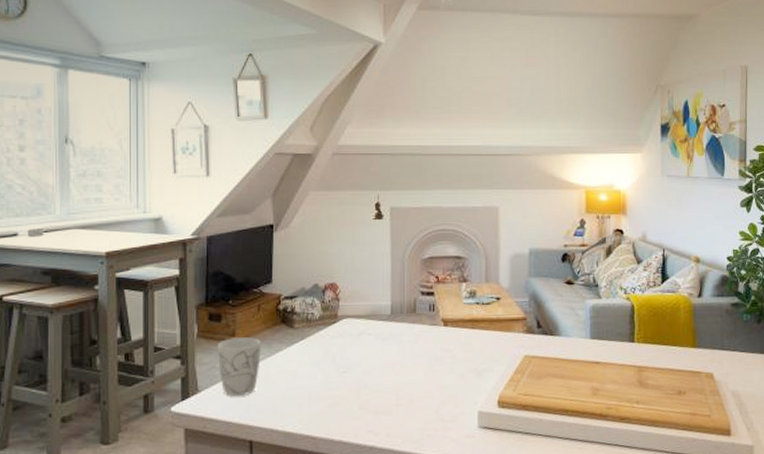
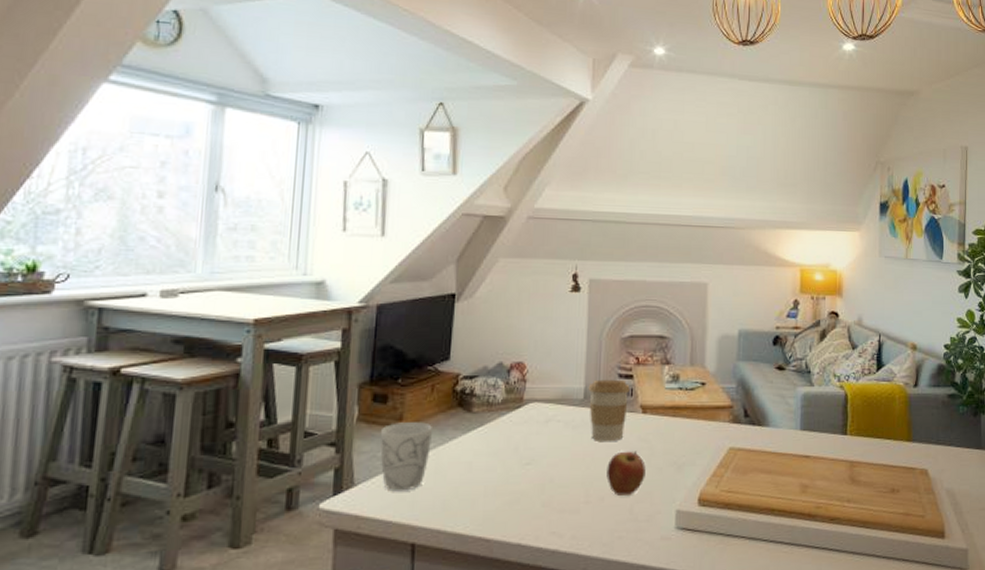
coffee cup: none [394,296,432,352] -> present [588,379,630,442]
fruit: none [414,359,449,399] -> present [606,451,646,496]

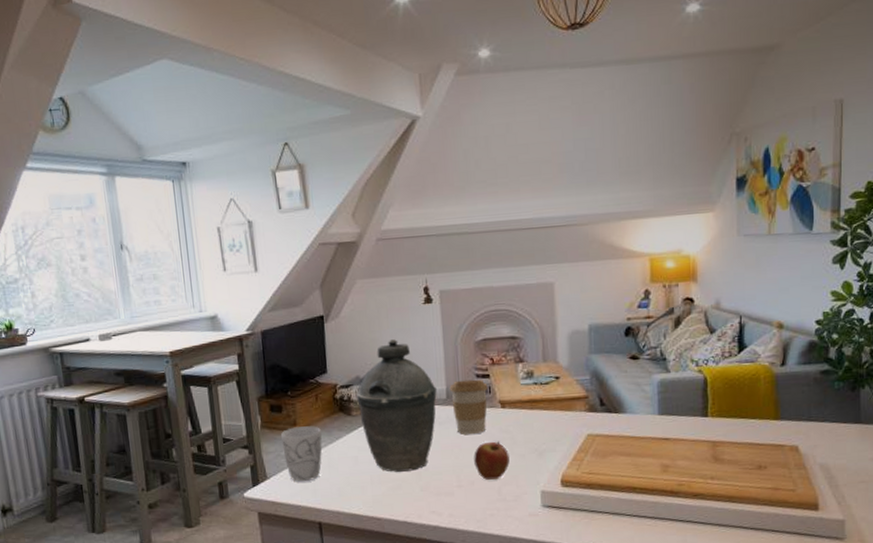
kettle: none [481,328,574,483] -> present [357,339,437,472]

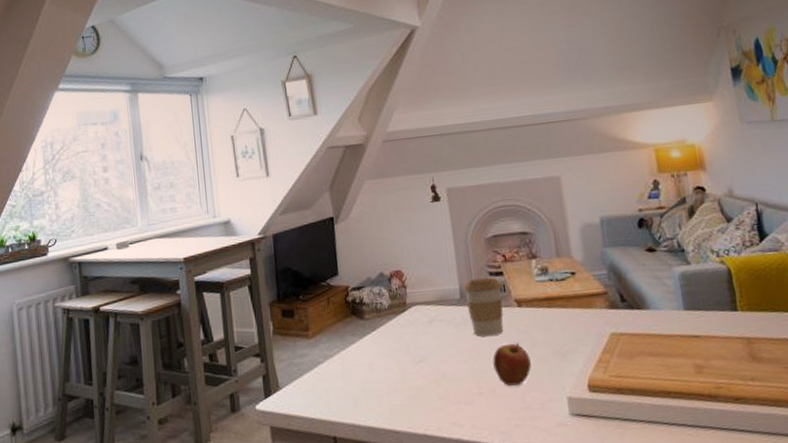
mug: present [280,426,322,482] -> none [292,331,336,393]
kettle: present [357,339,437,472] -> none [369,239,451,379]

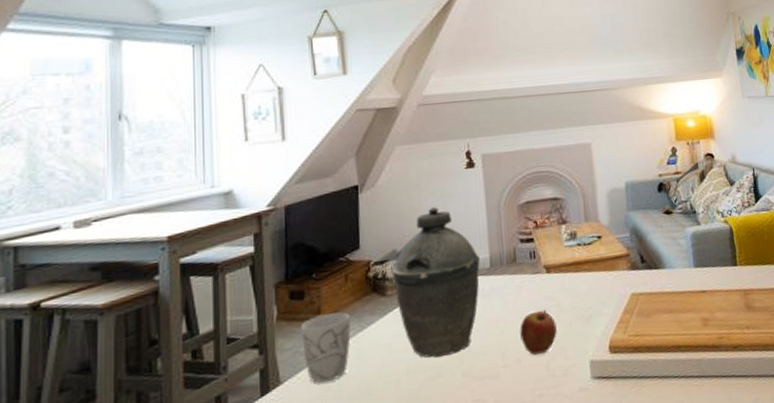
mug: none [292,331,336,393] -> present [300,312,351,384]
kettle: none [369,239,451,379] -> present [392,207,480,358]
coffee cup: present [462,277,504,337] -> none [493,244,532,306]

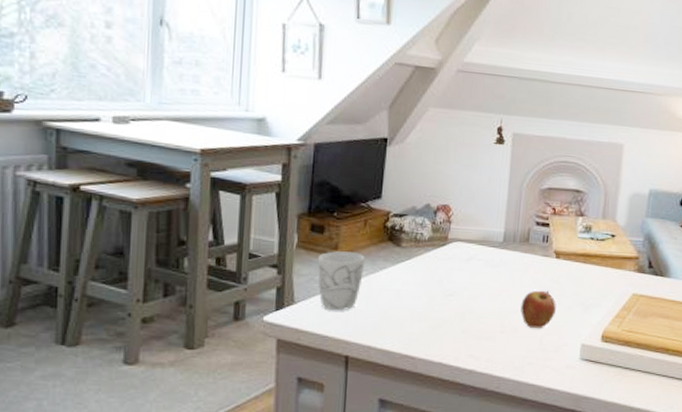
kettle: present [392,207,480,358] -> none [409,174,494,311]

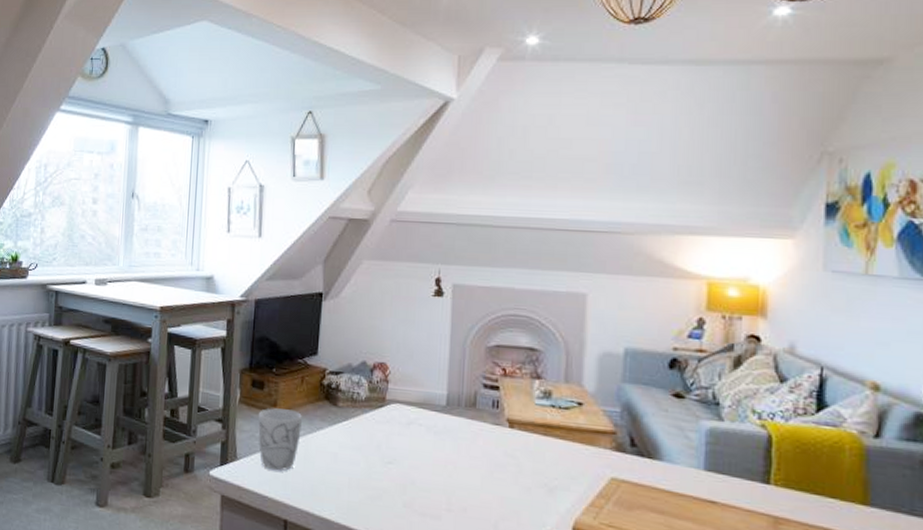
fruit: present [520,290,556,328] -> none [469,464,512,511]

